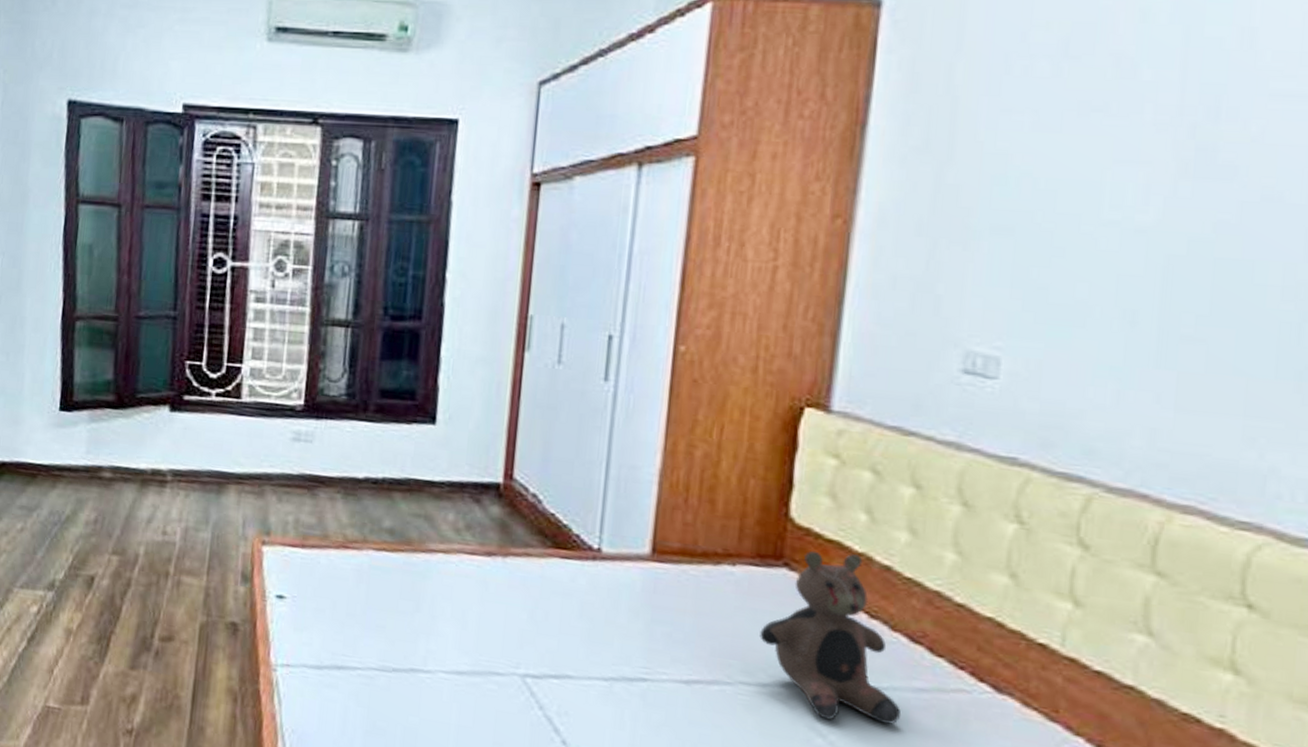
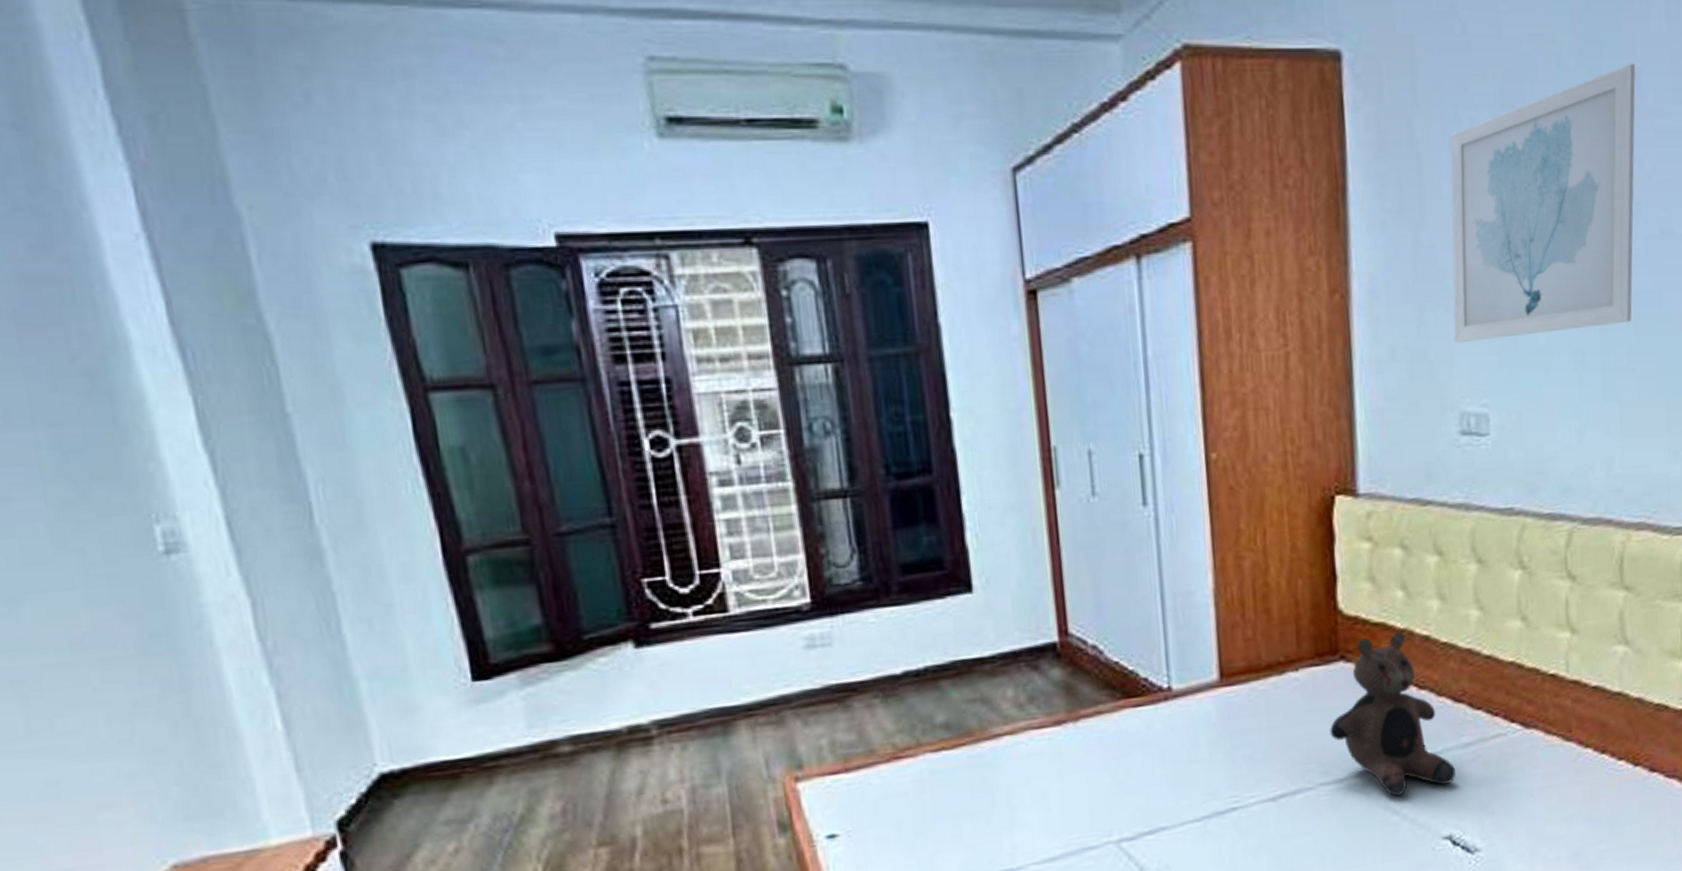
wall art: none [969,22,1250,289] -> present [1449,63,1636,344]

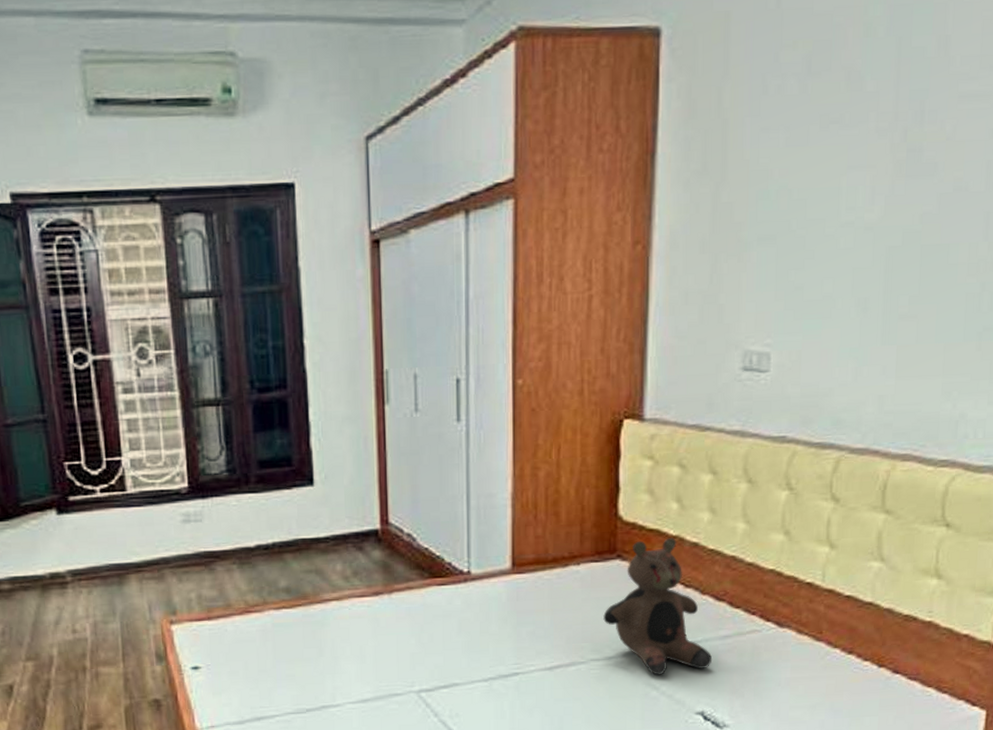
wall art: present [1449,63,1636,344] -> none [744,31,945,290]

